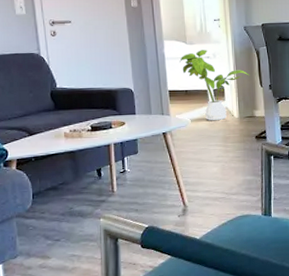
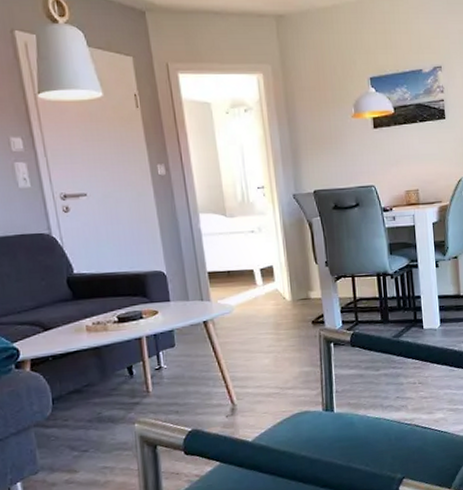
house plant: present [180,50,249,121] -> none [219,223,302,306]

